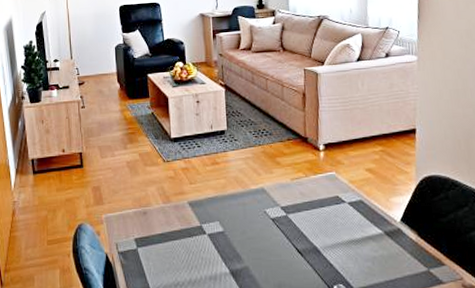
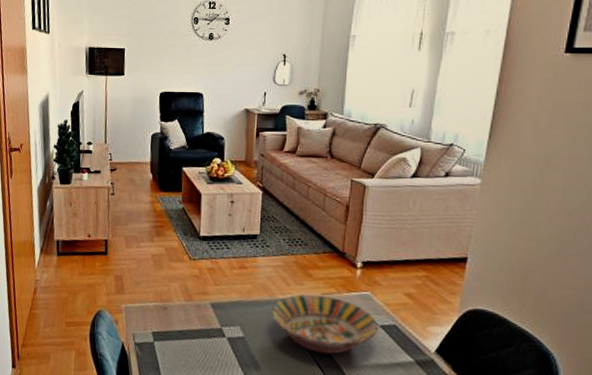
serving bowl: none [245,180,347,238] -> present [270,294,379,355]

